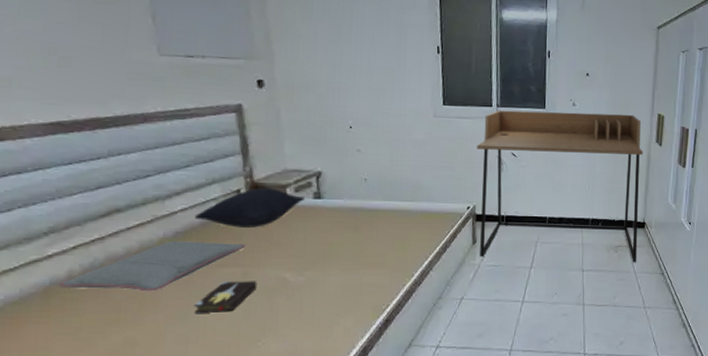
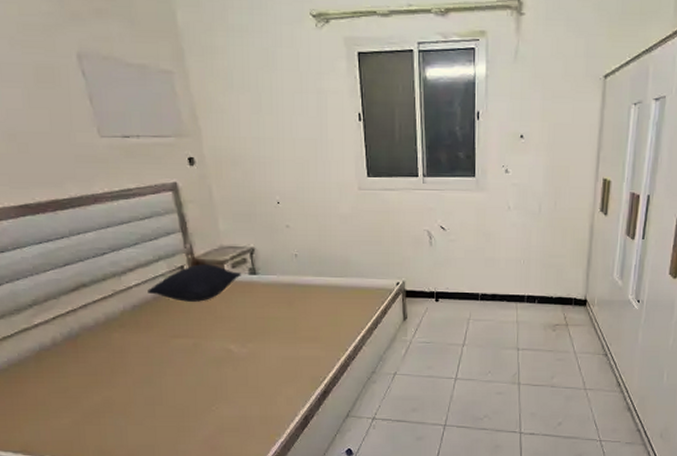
pillow: present [59,240,246,292] -> none [47,313,193,359]
hardback book: present [193,281,257,315] -> none [155,351,207,380]
desk: present [477,110,643,263] -> none [404,180,585,343]

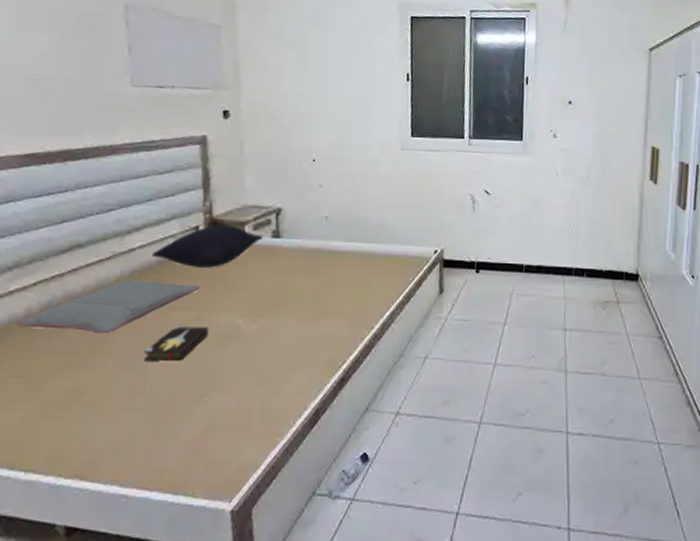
pillow: none [47,313,193,359] -> present [17,279,200,335]
hardback book: none [155,351,207,380] -> present [143,326,209,362]

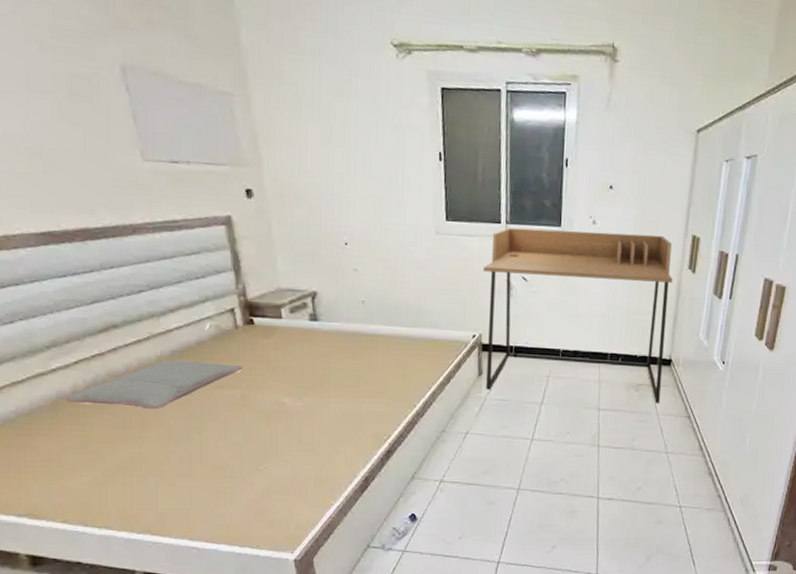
hardback book: present [143,326,209,362] -> none [194,403,256,435]
pillow: present [152,225,263,268] -> none [191,307,300,349]
desk: none [446,142,635,323] -> present [483,227,673,404]

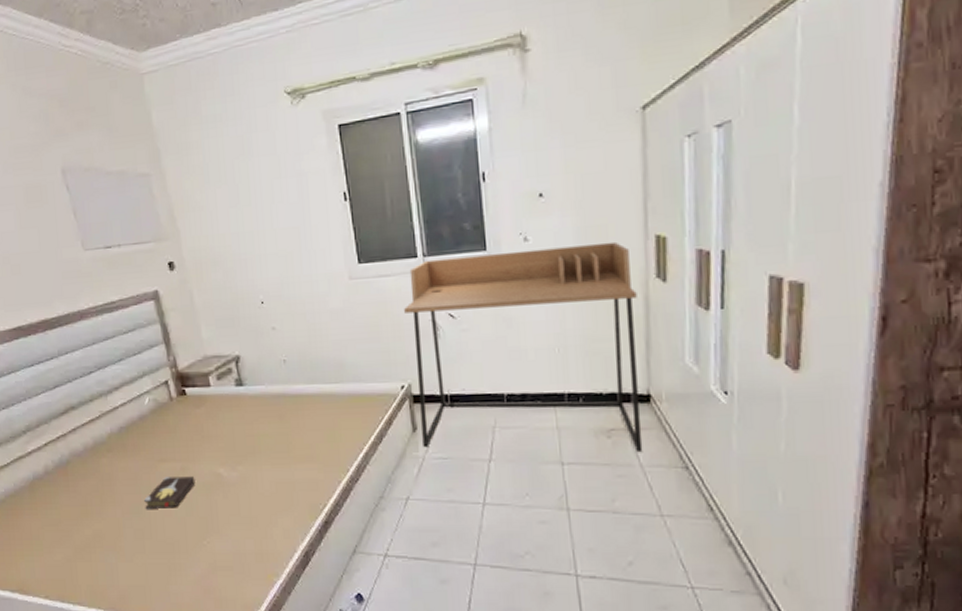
pillow: present [66,359,243,410] -> none [40,435,180,487]
hardback book: none [194,403,256,435] -> present [143,476,195,510]

